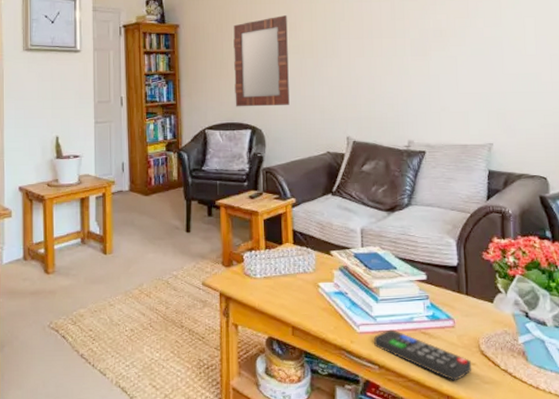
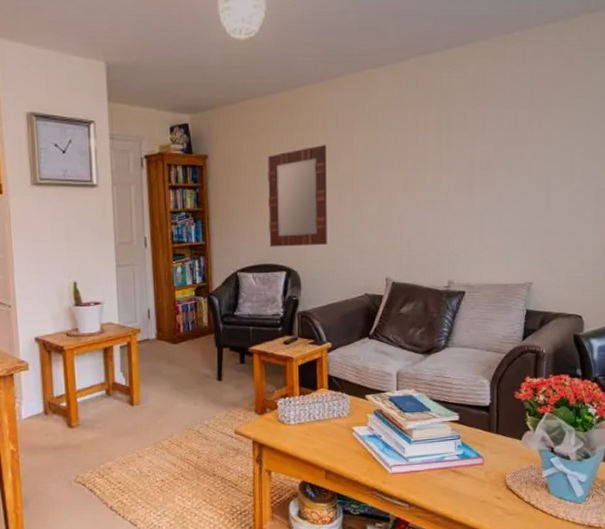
remote control: present [374,329,472,381] -> none [405,469,498,515]

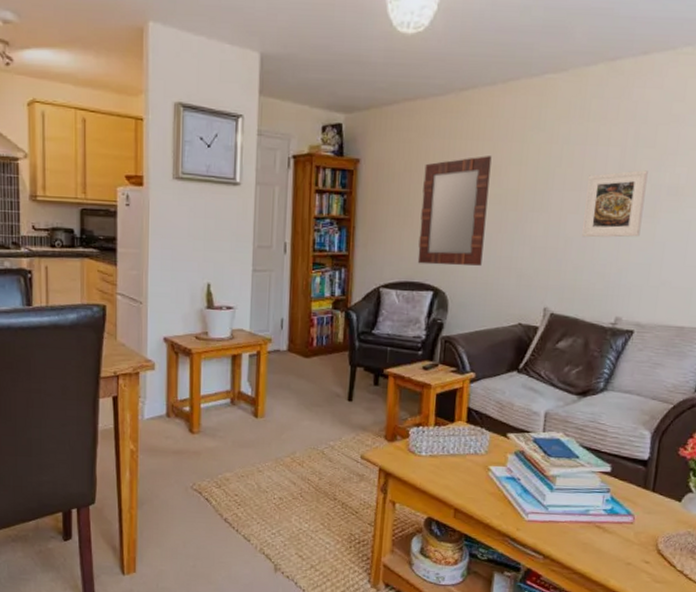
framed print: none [412,149,462,212] -> present [582,170,648,238]

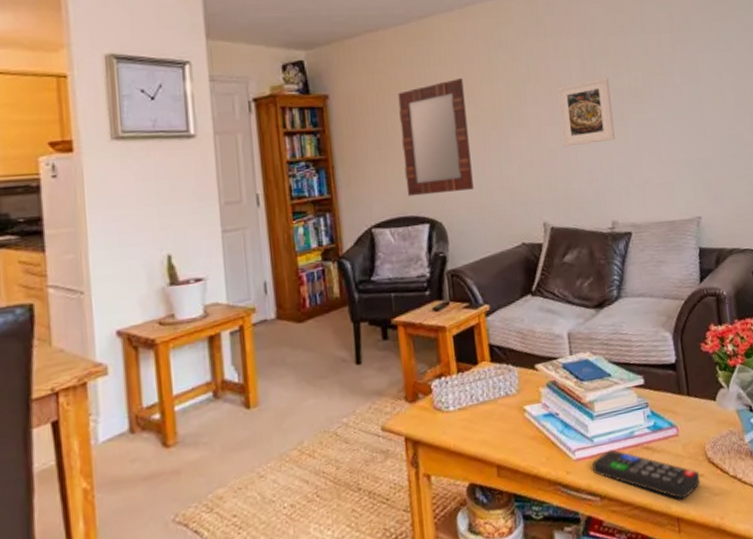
remote control: none [542,520,646,578] -> present [592,449,701,500]

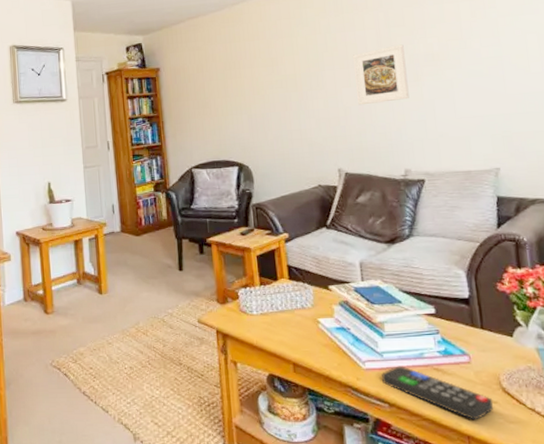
home mirror: present [398,78,474,197] -> none [213,51,276,145]

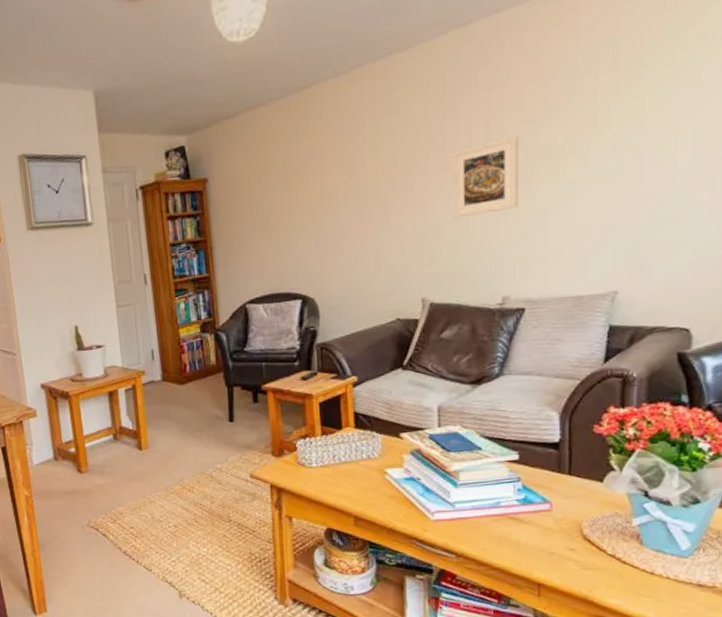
remote control: present [382,366,494,420] -> none [451,516,571,568]

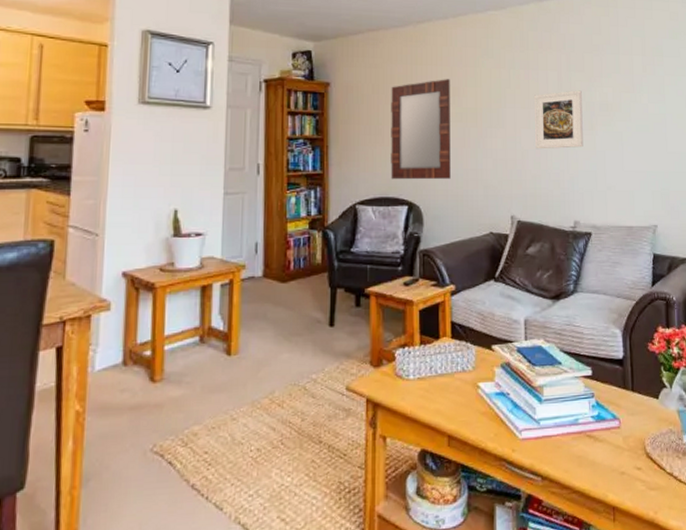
home mirror: none [275,151,349,274] -> present [391,79,451,180]

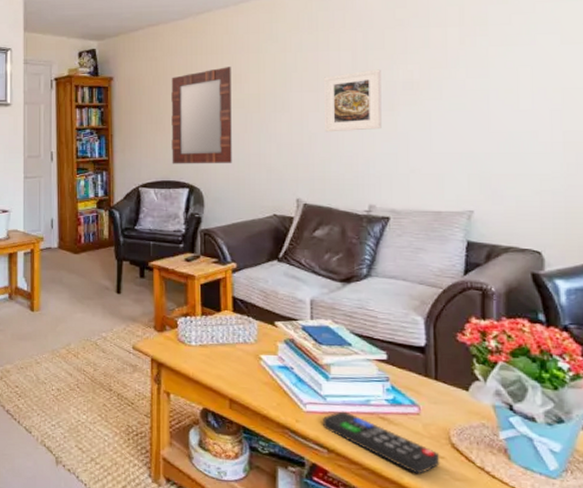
remote control: none [537,433,638,490] -> present [323,411,440,475]

